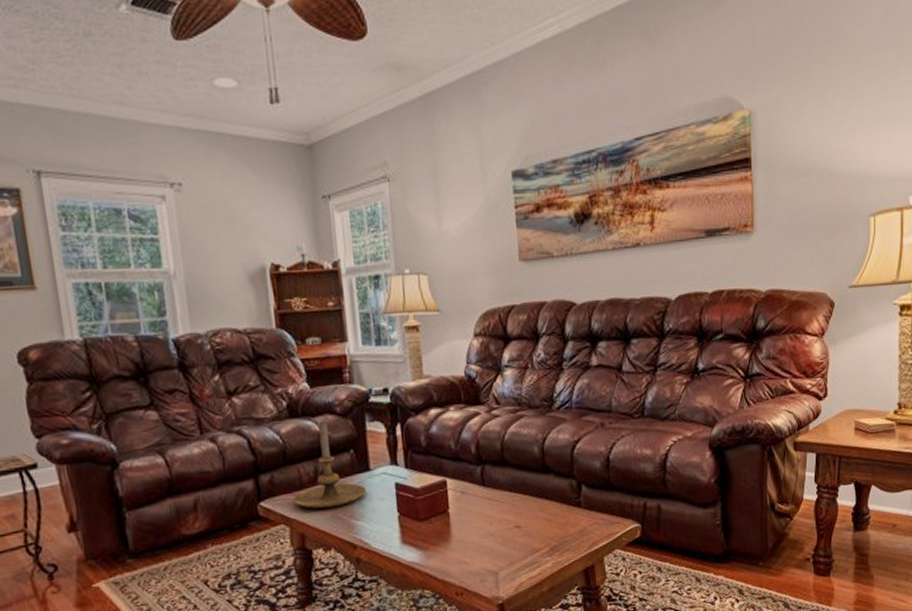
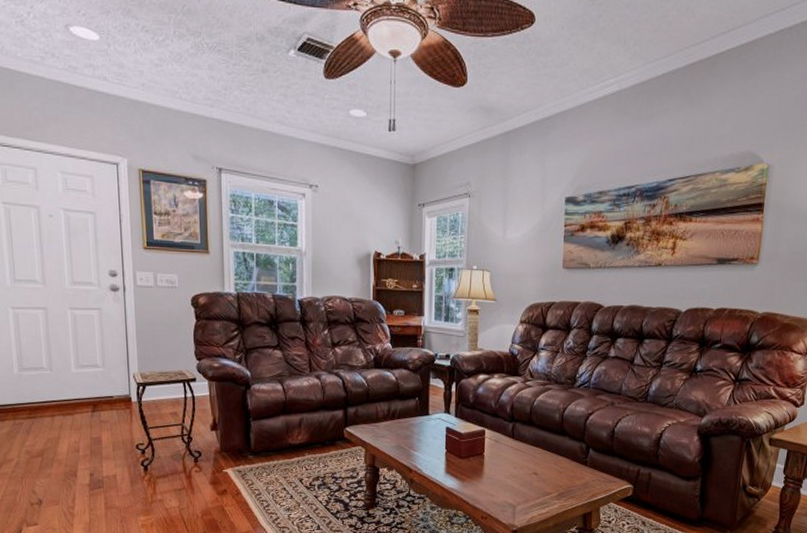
candle holder: present [293,420,367,509] -> none [370,373,424,438]

